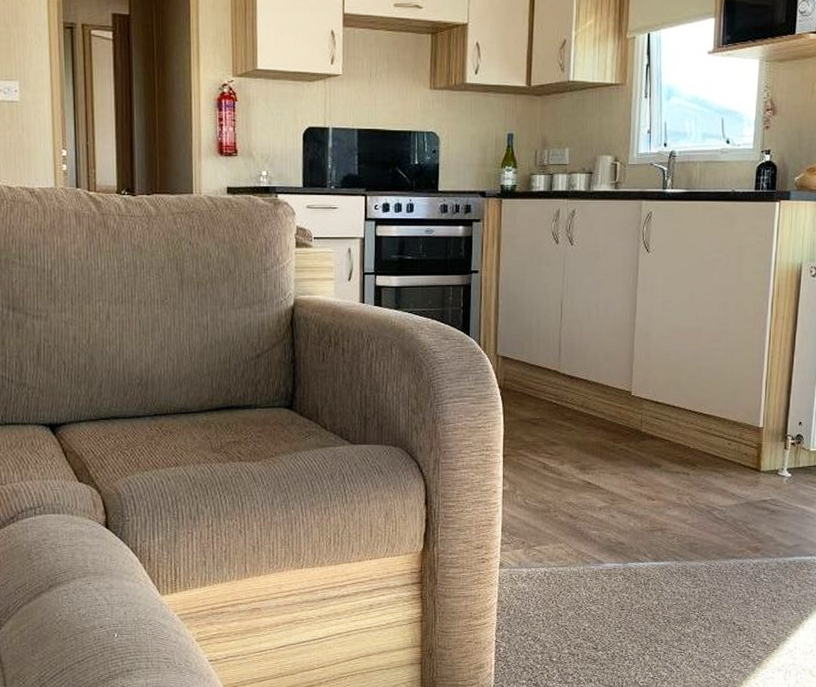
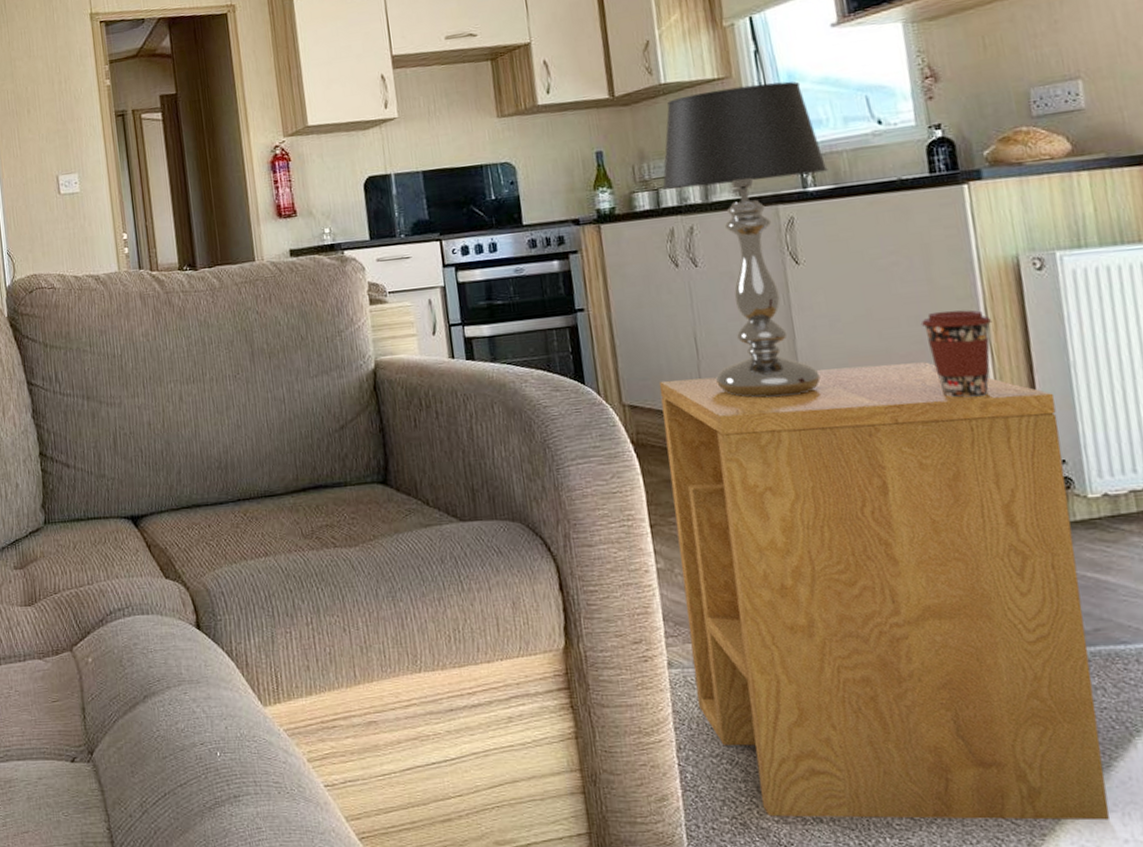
side table: none [517,338,804,679] -> present [658,362,1110,821]
table lamp: none [557,94,684,359] -> present [662,81,828,398]
coffee cup: none [726,301,775,370] -> present [920,310,993,398]

